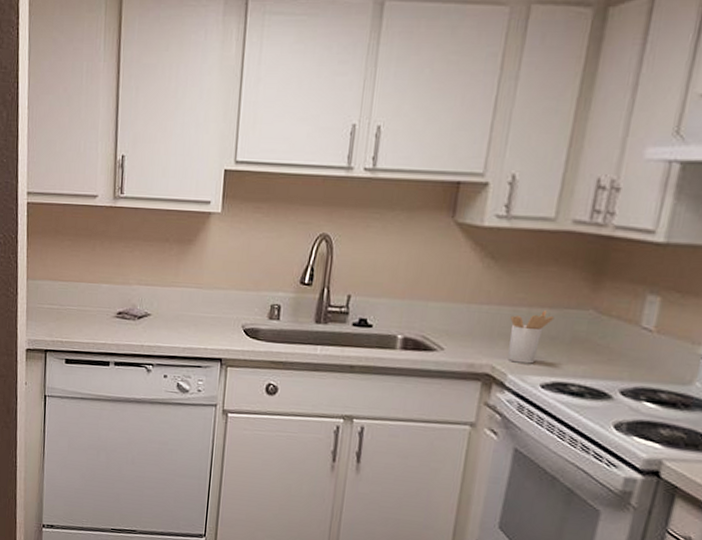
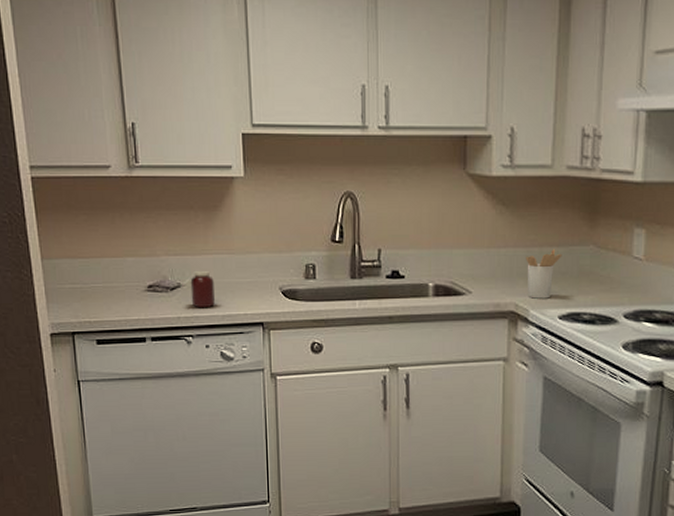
jar: none [148,302,180,339] -> present [181,271,216,308]

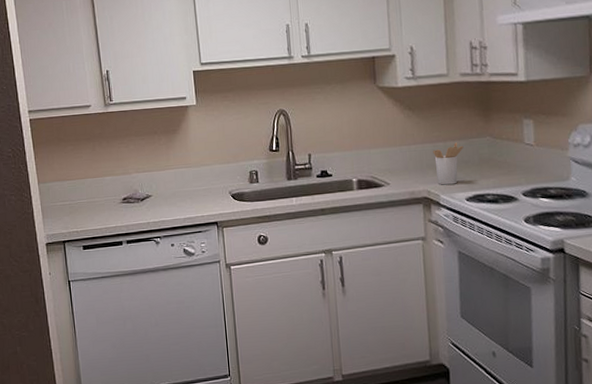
jar: present [181,271,216,308] -> none [149,183,178,214]

